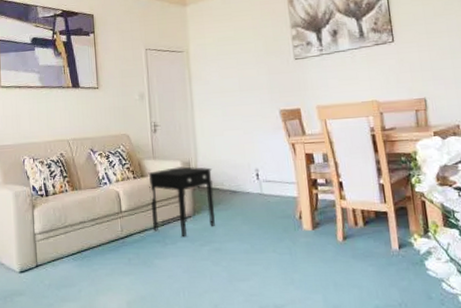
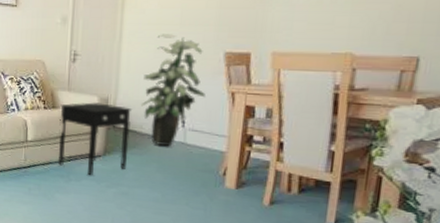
indoor plant: none [217,99,271,199] -> present [141,34,205,147]

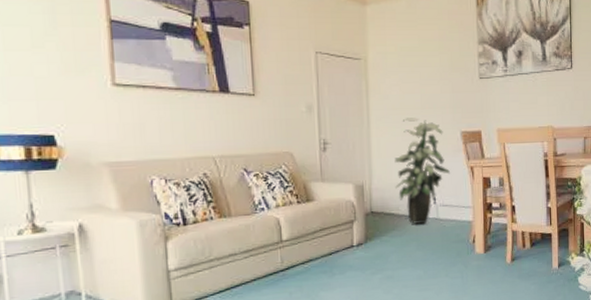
side table: present [59,102,133,176] -> none [315,190,389,266]

